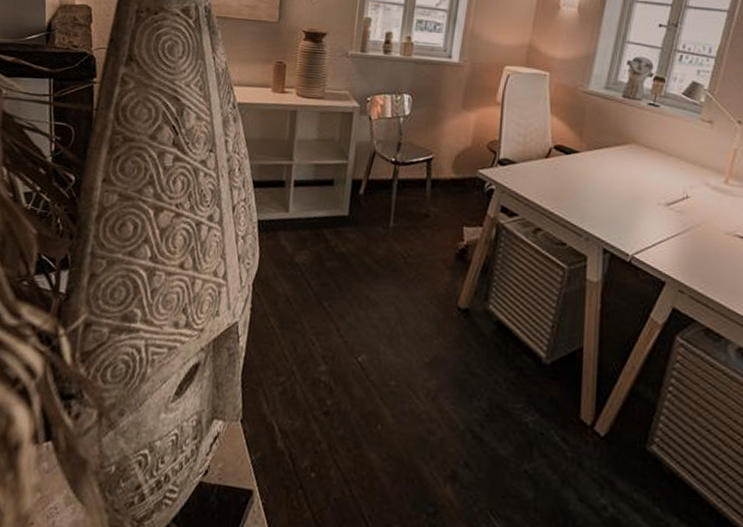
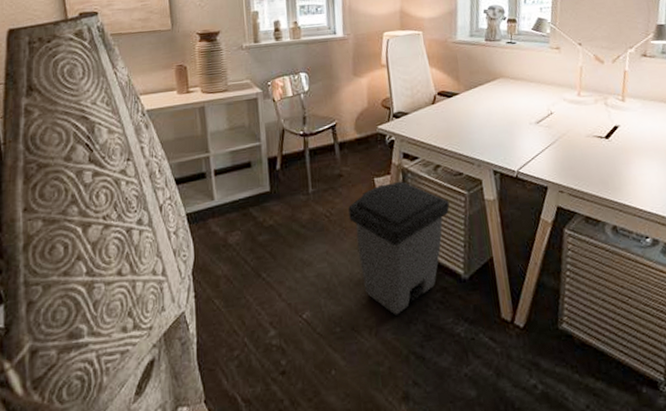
trash can: none [428,235,544,384] -> present [348,182,450,315]

